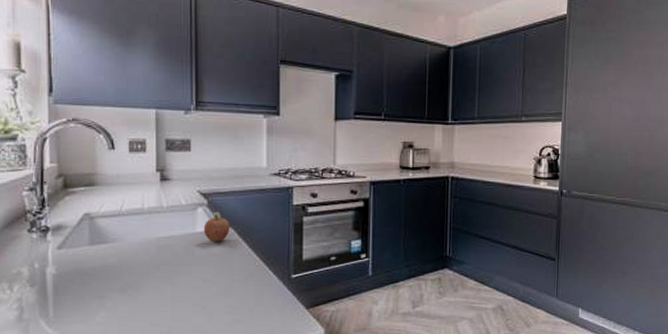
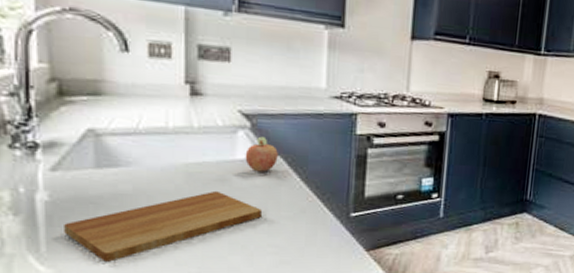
cutting board: none [67,260,218,324] -> present [64,190,261,262]

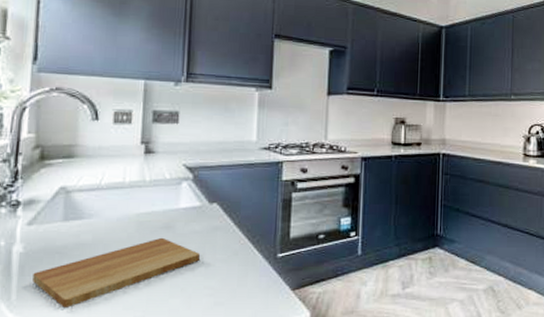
fruit: present [245,136,278,172] -> none [187,186,215,219]

